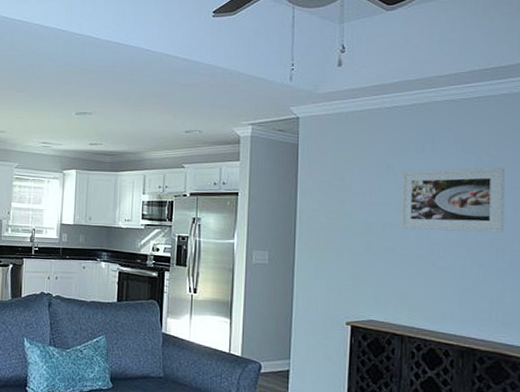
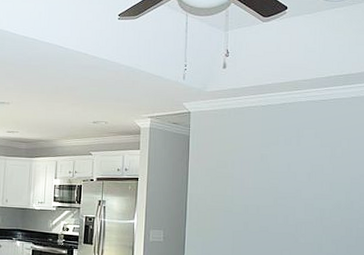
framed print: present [400,166,505,233] -> none [271,158,353,214]

